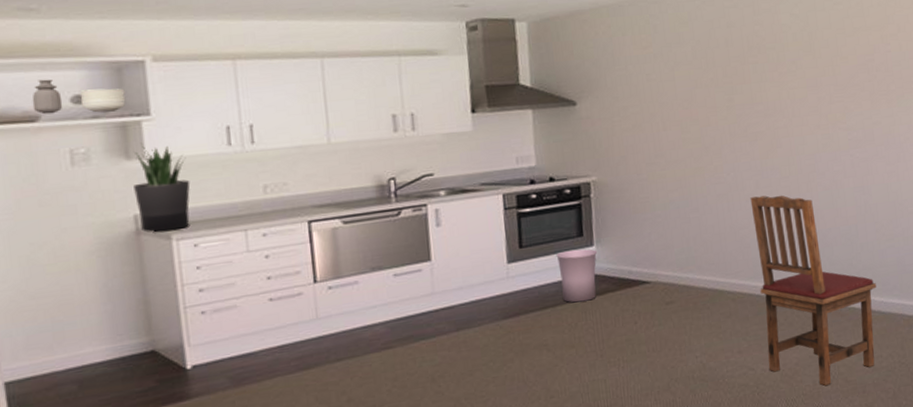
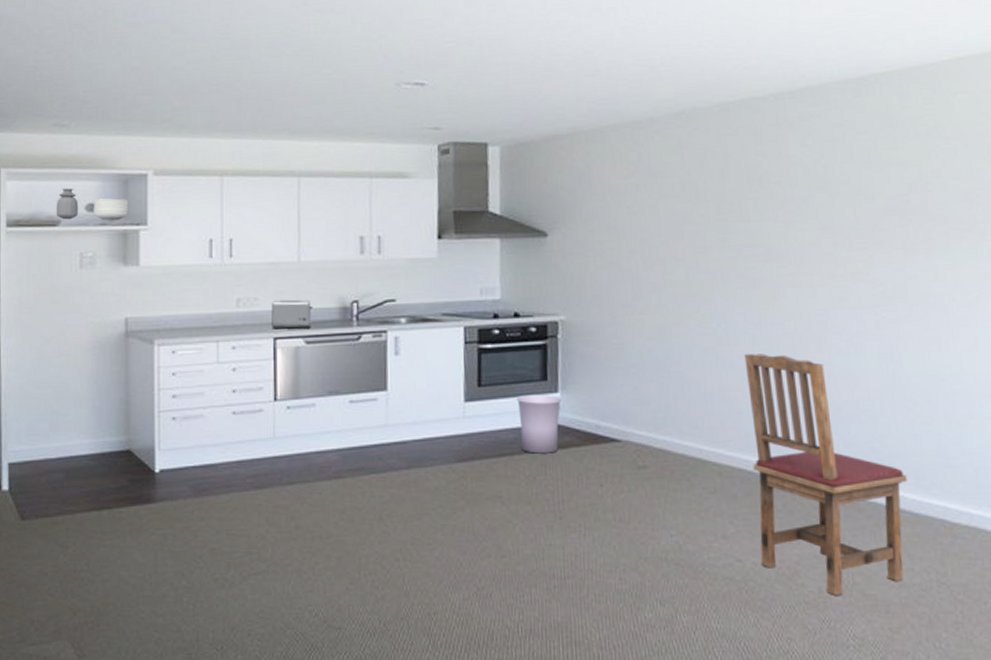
planter: present [133,144,191,233] -> none [127,251,174,337]
toaster: none [302,181,348,213] -> present [271,299,313,330]

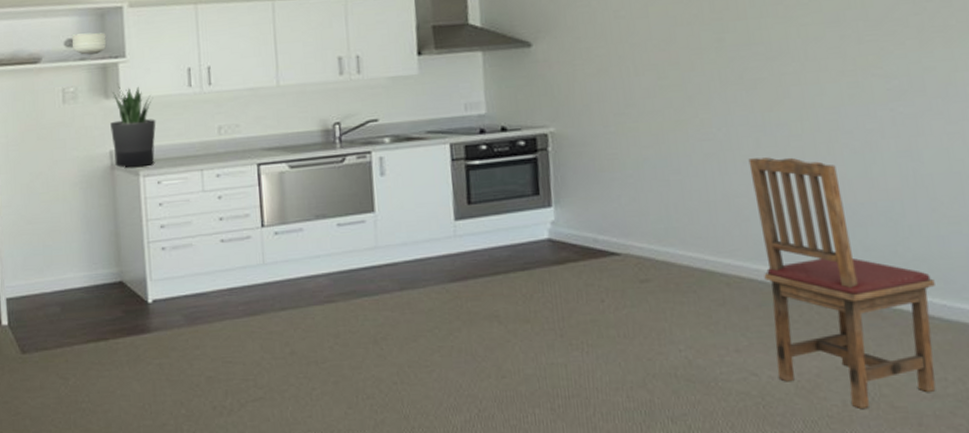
jar: present [56,188,79,220] -> none [36,24,59,57]
planter: none [127,251,174,337] -> present [110,84,156,169]
toaster: present [271,299,313,330] -> none [253,124,295,155]
waste bin: present [516,394,563,454] -> none [508,209,557,271]

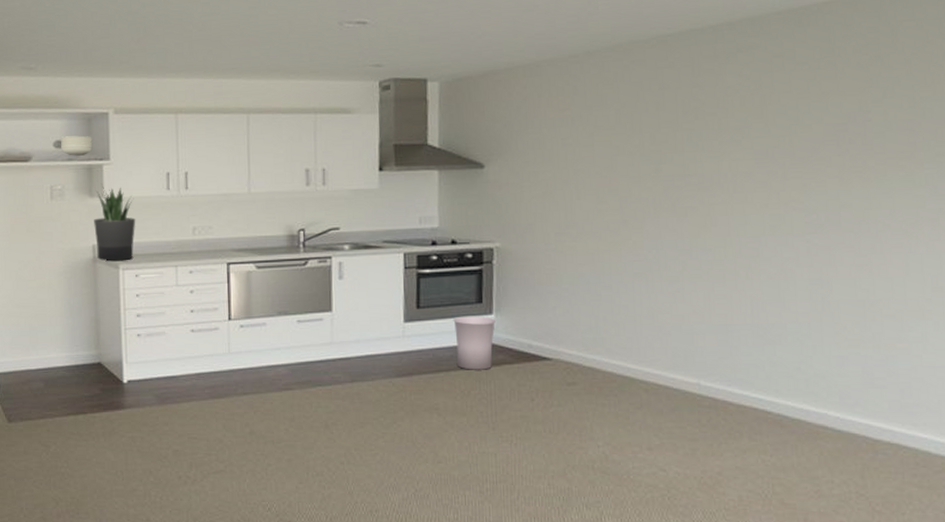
waste bin: none [508,209,557,271] -> present [453,316,497,370]
dining chair: present [748,157,936,410] -> none [674,279,831,505]

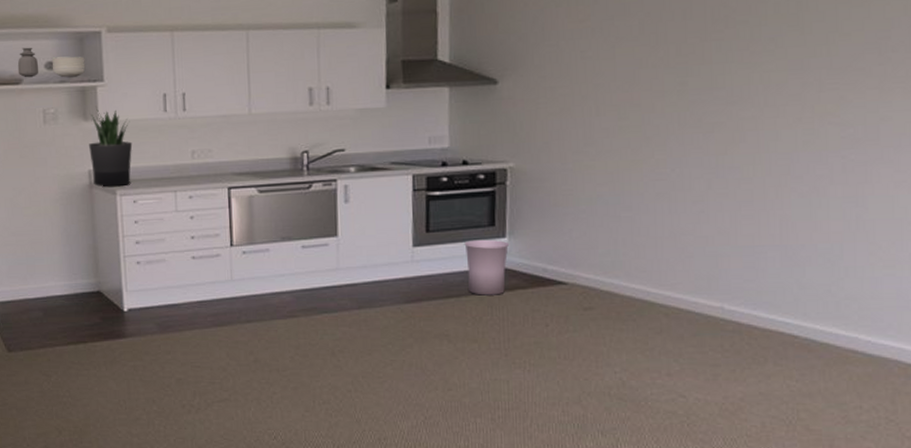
jar: none [27,126,48,156] -> present [17,47,39,78]

